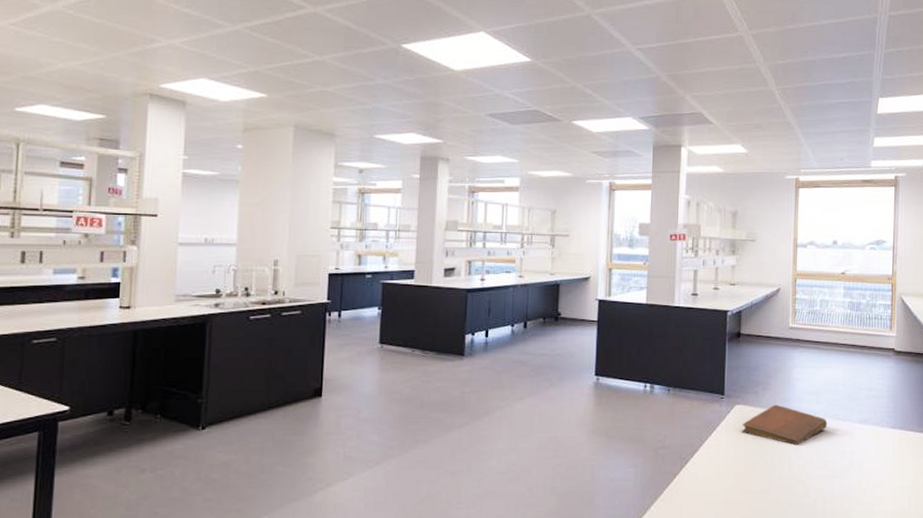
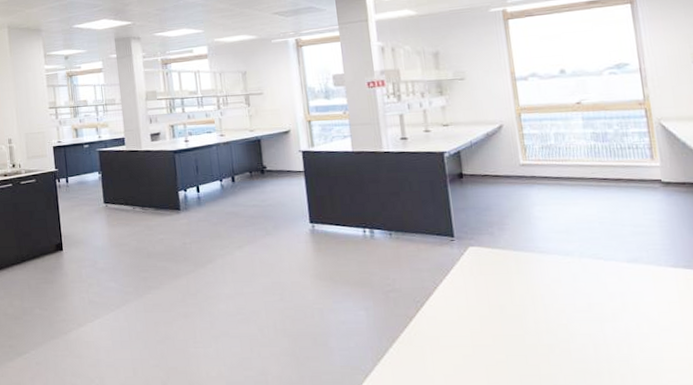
notebook: present [742,404,828,446] -> none [480,245,586,287]

